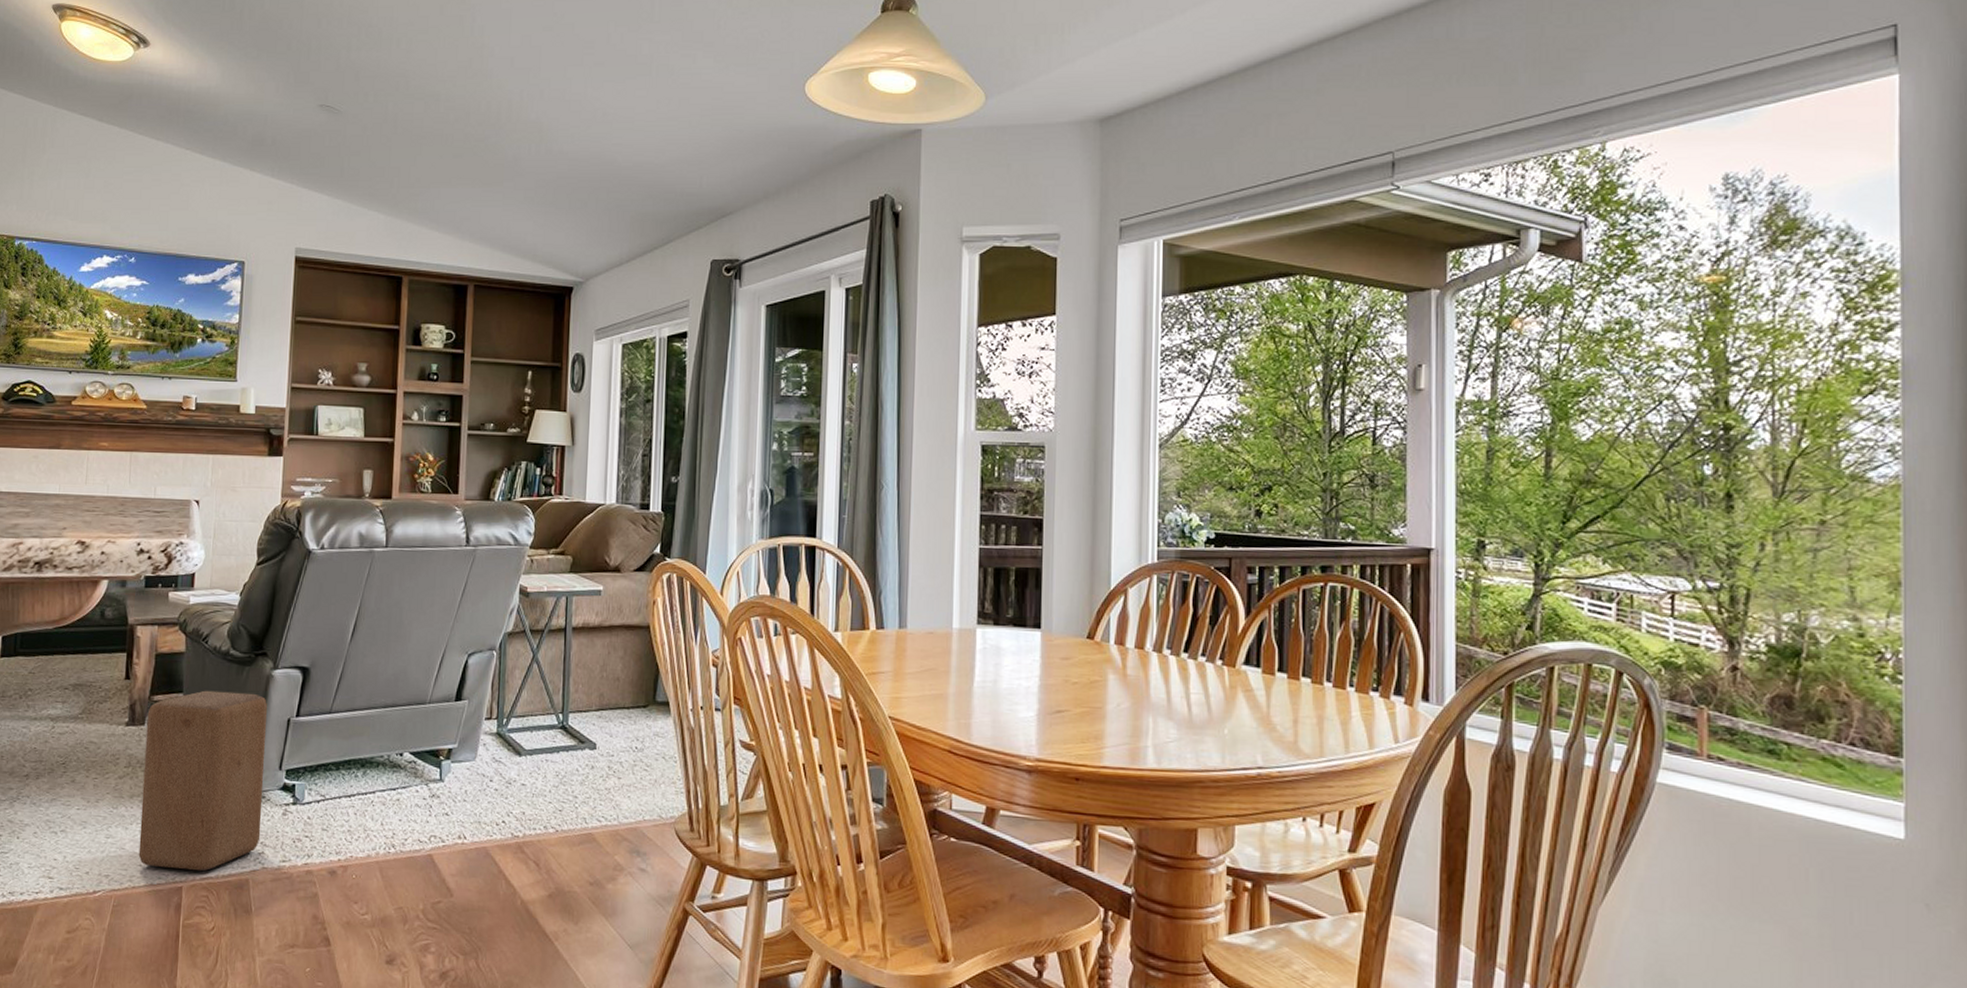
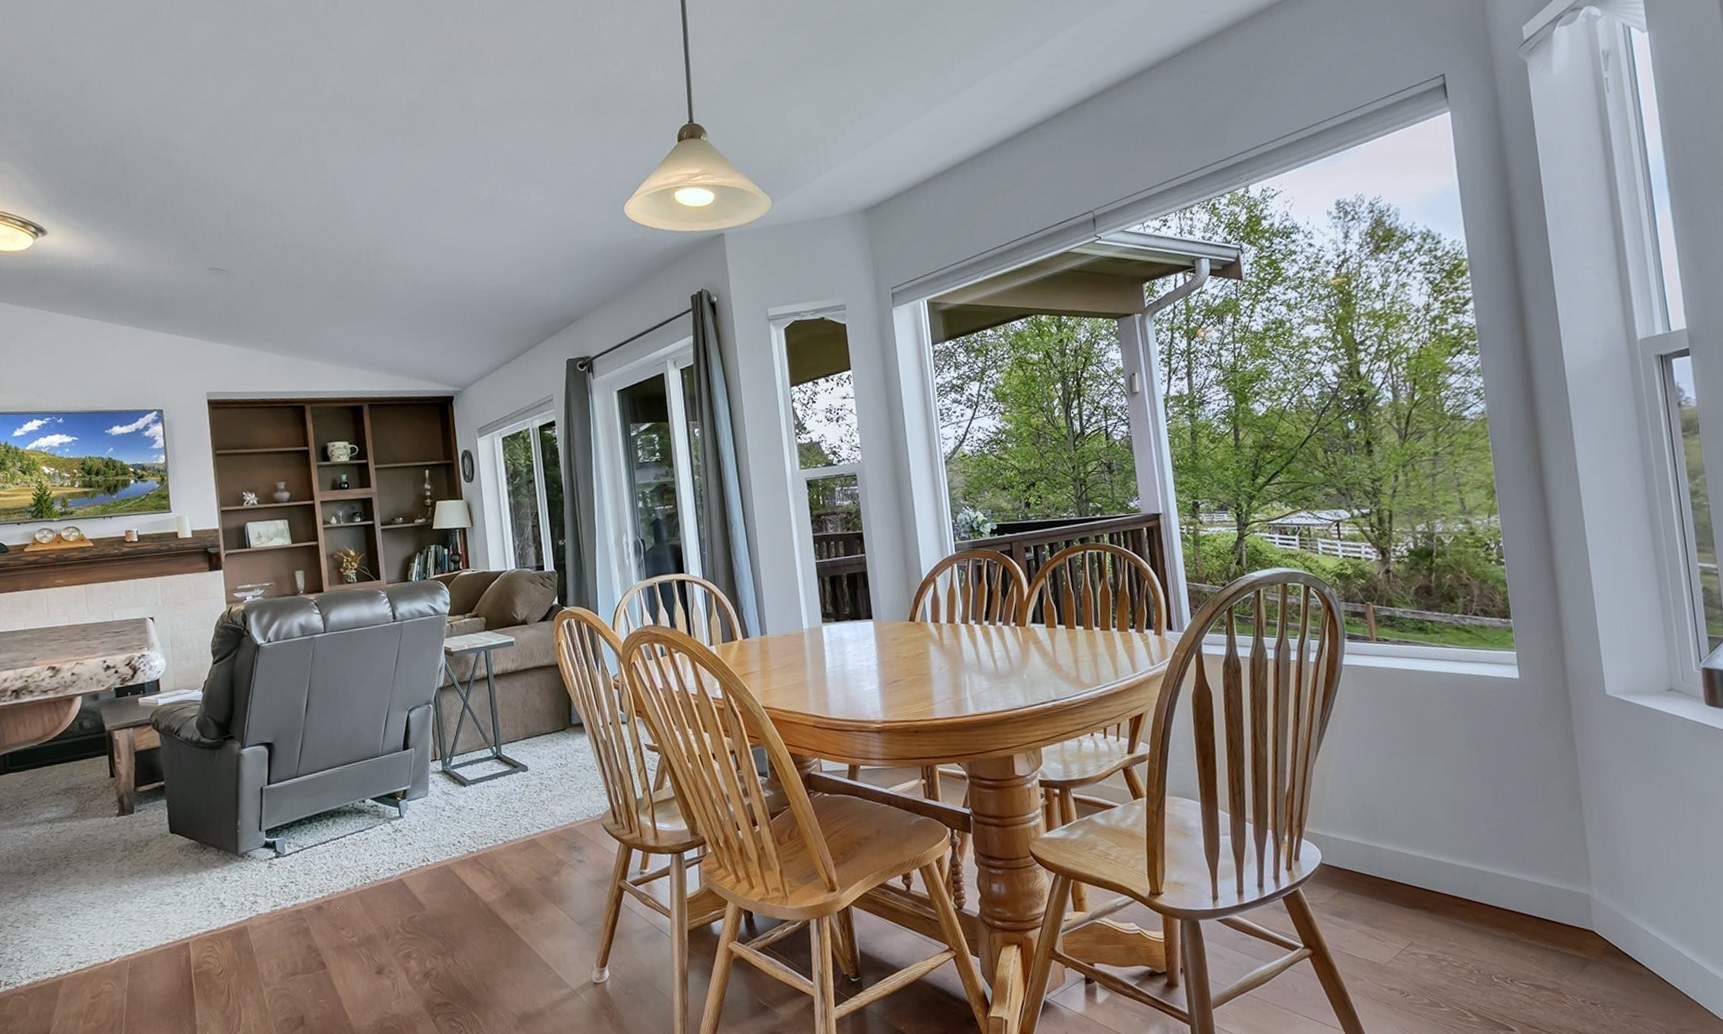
stool: present [138,690,268,872] -> none [135,771,252,930]

